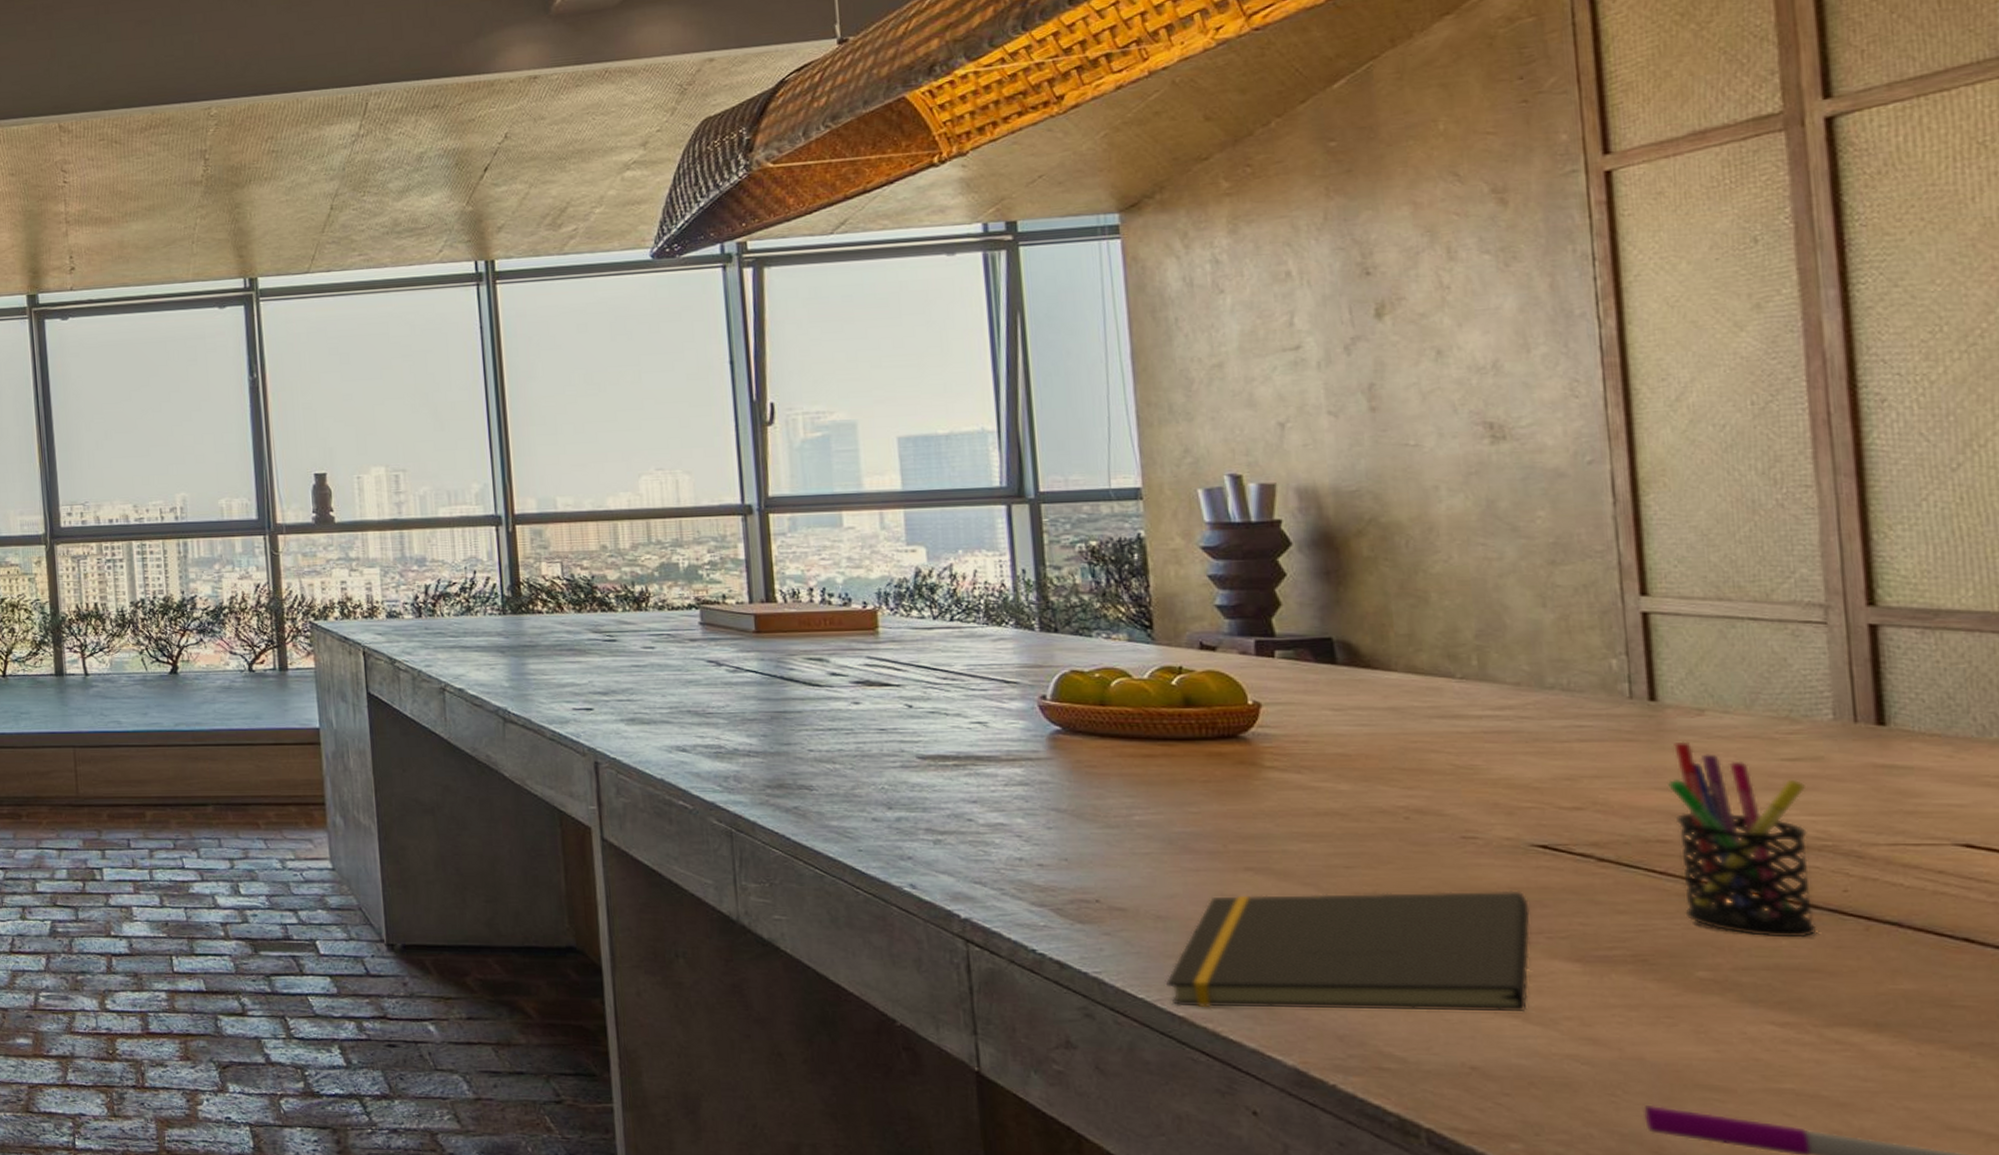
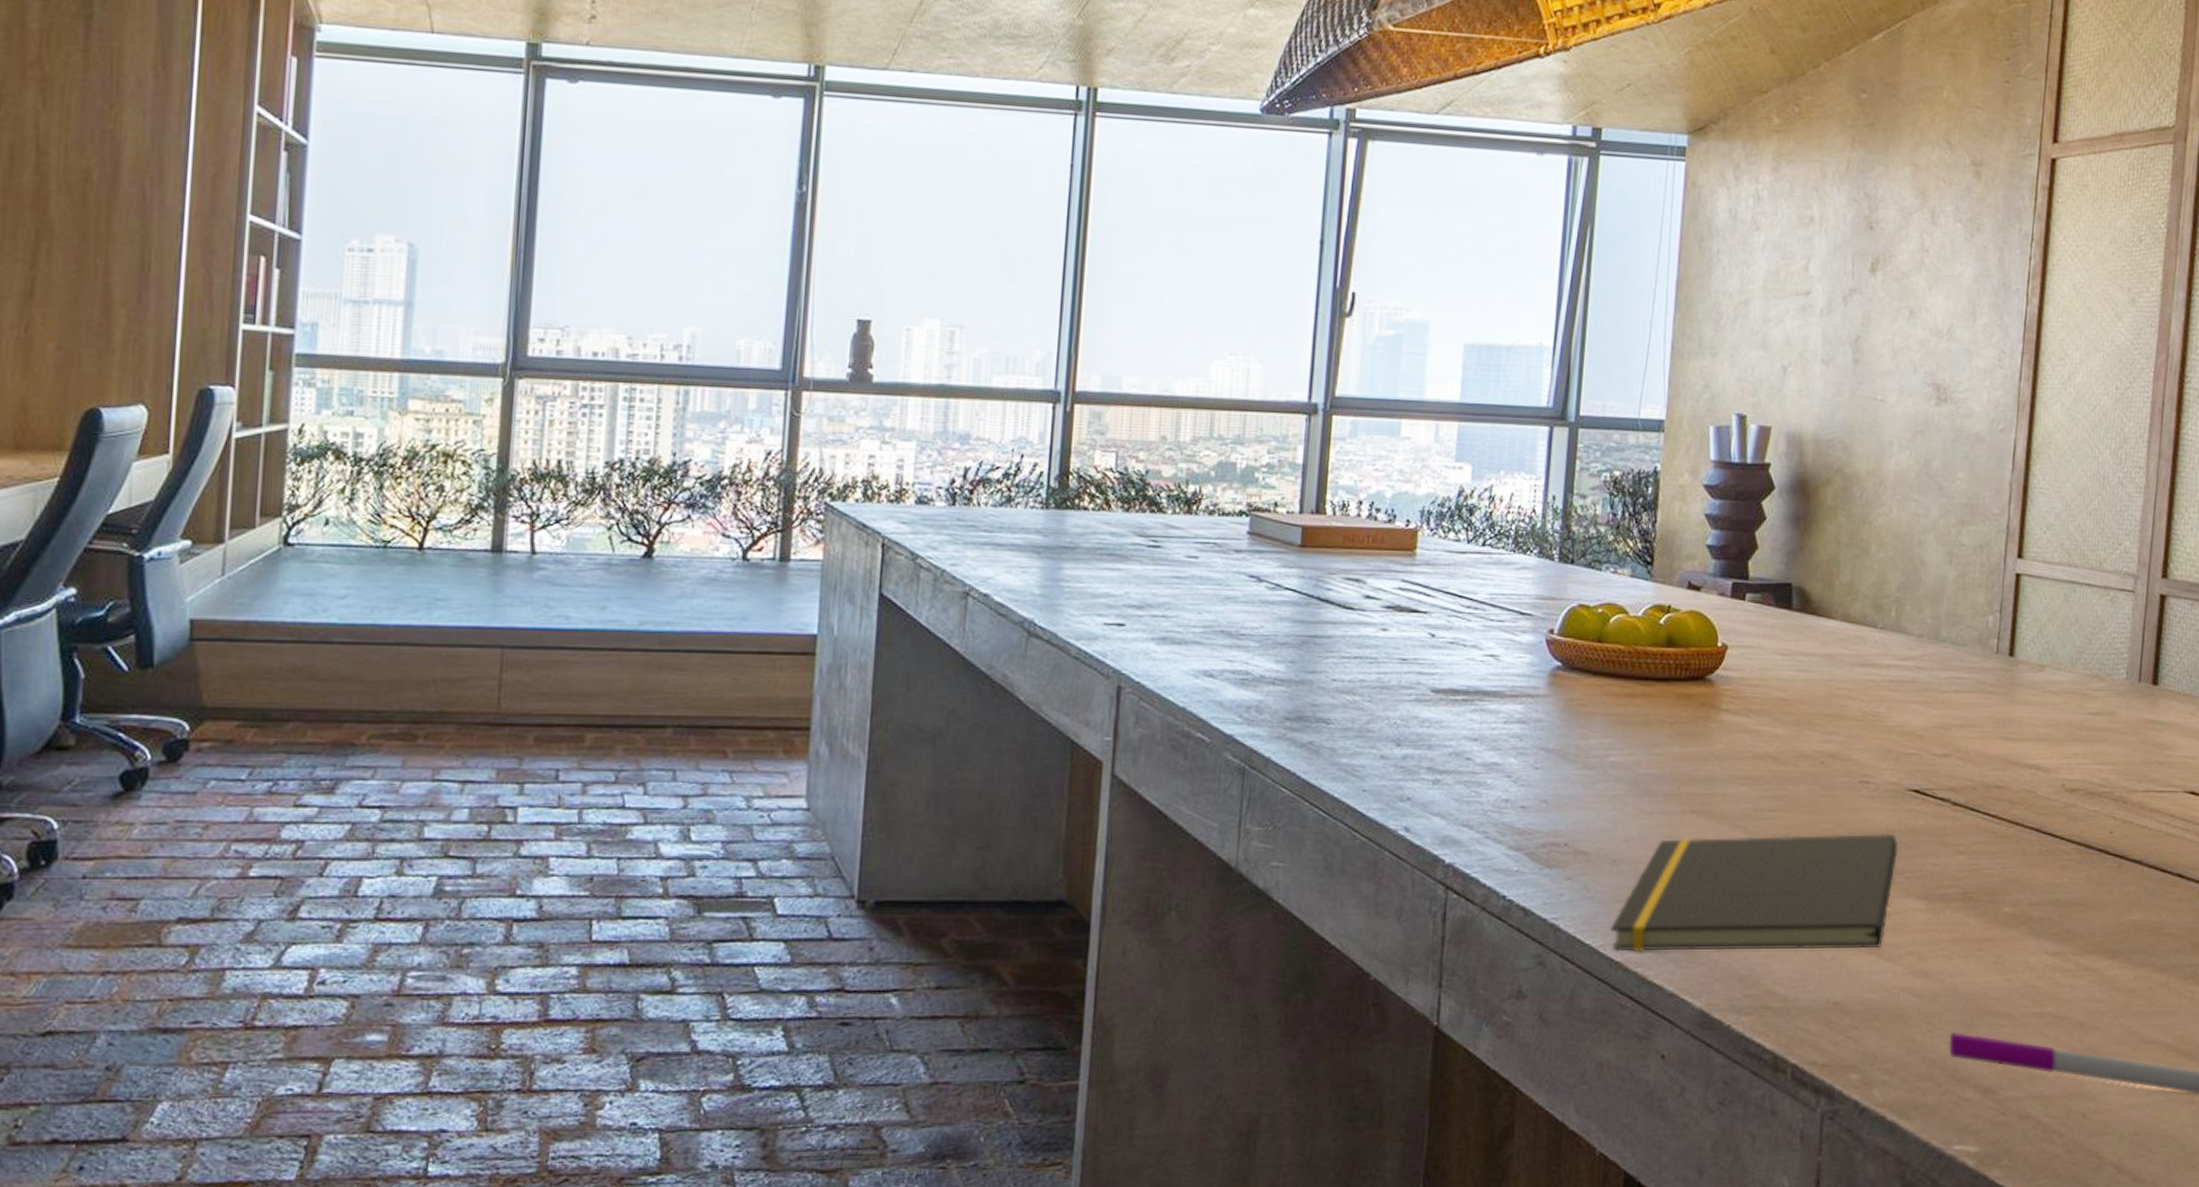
pen holder: present [1668,741,1816,938] -> none [2004,695,2099,875]

